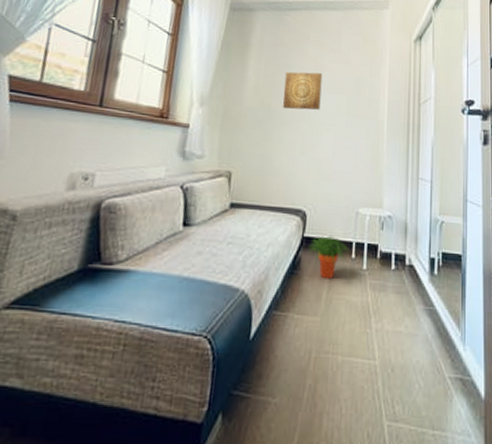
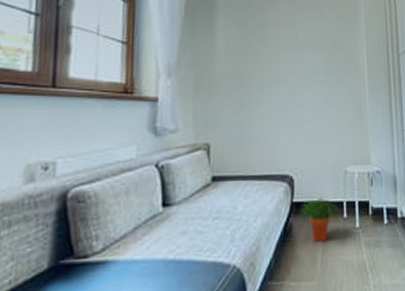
wall art: present [283,71,323,110] -> none [257,31,298,72]

